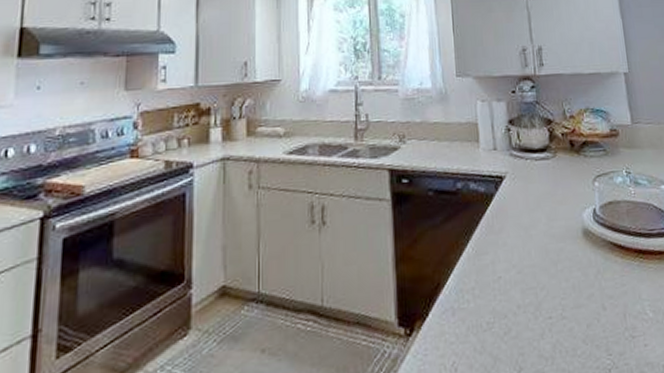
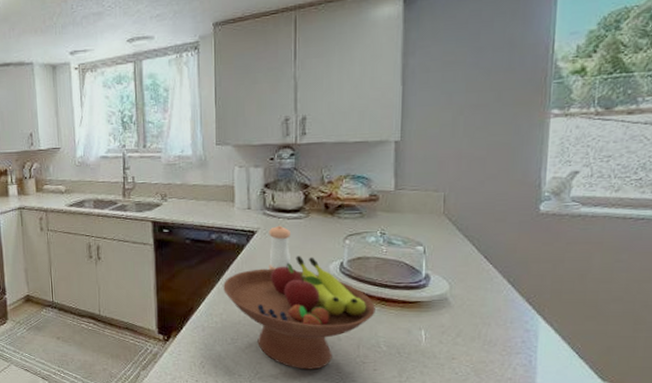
fruit bowl: none [473,204,635,357] -> present [223,256,375,370]
pepper shaker: none [517,167,543,224] -> present [269,225,292,270]

